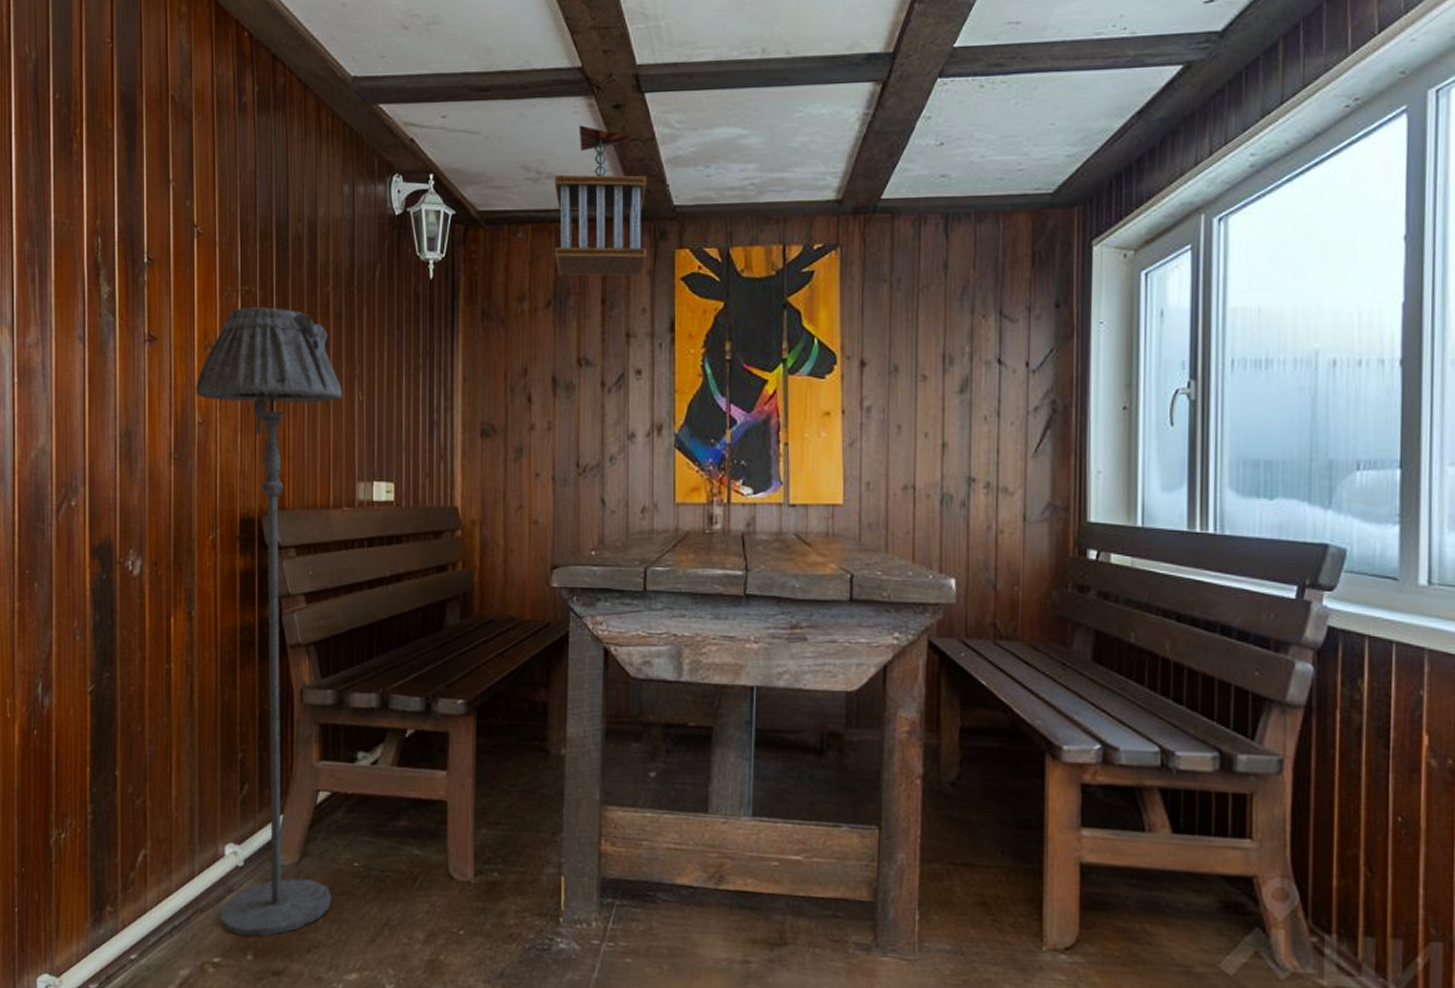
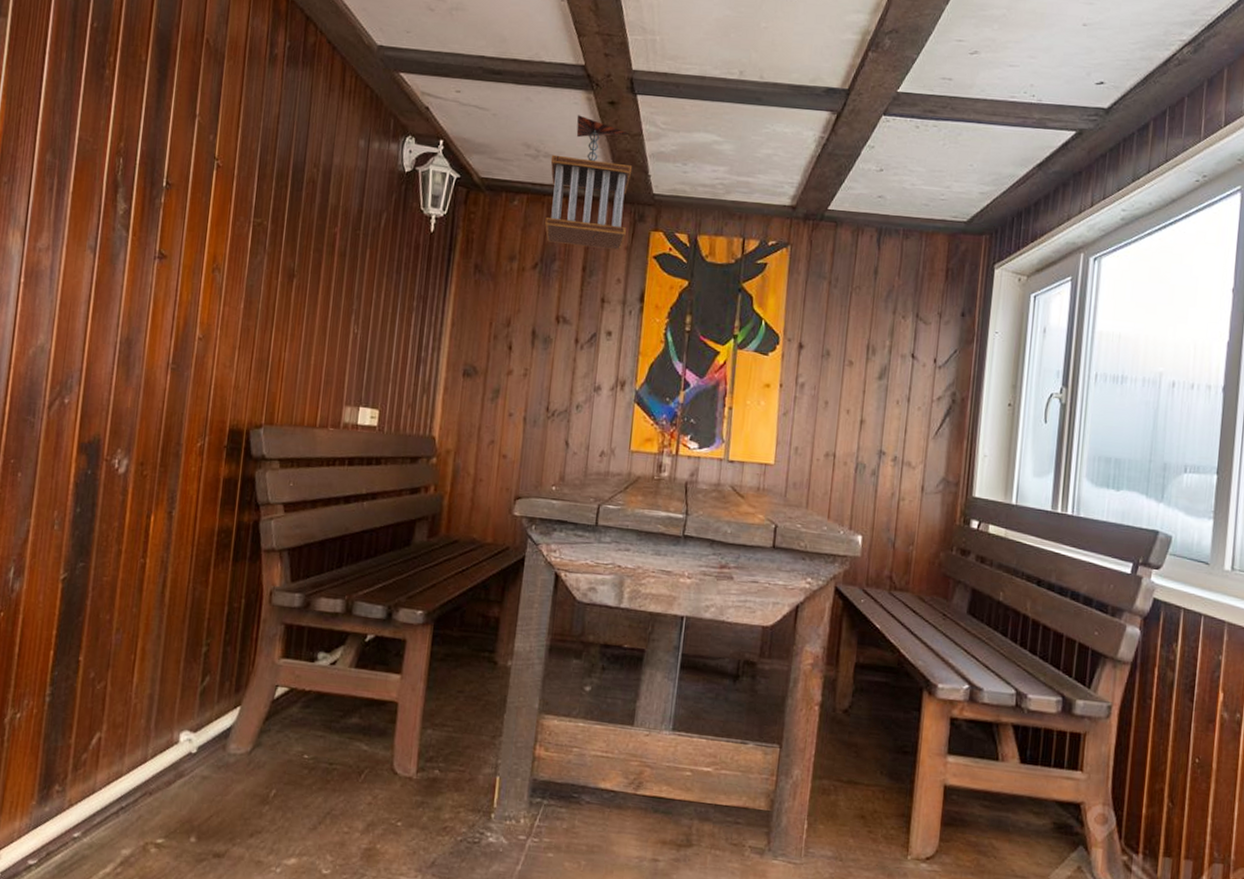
floor lamp: present [196,307,343,937] -> none [167,238,340,821]

